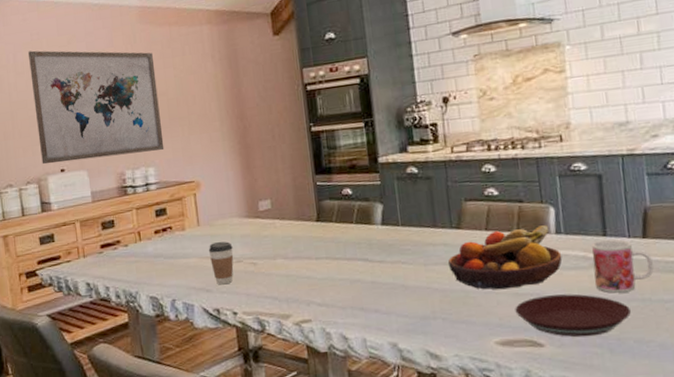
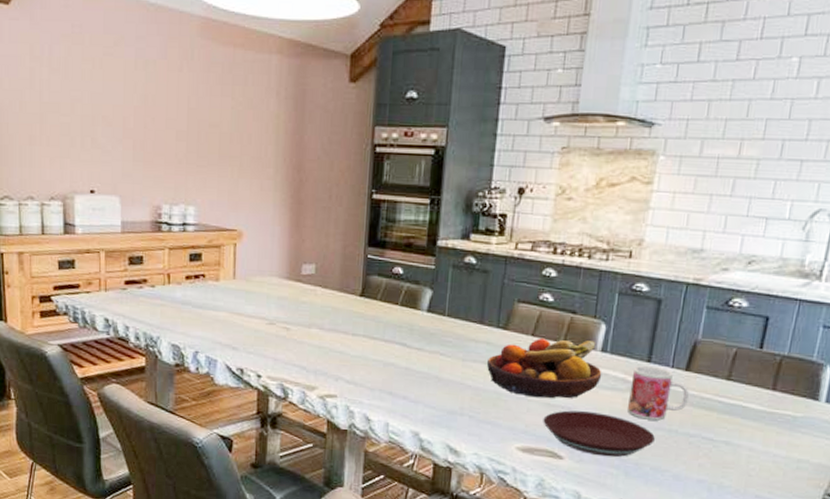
wall art: present [28,50,164,165] -> none [67,45,211,189]
coffee cup: present [208,241,234,285] -> none [241,299,267,345]

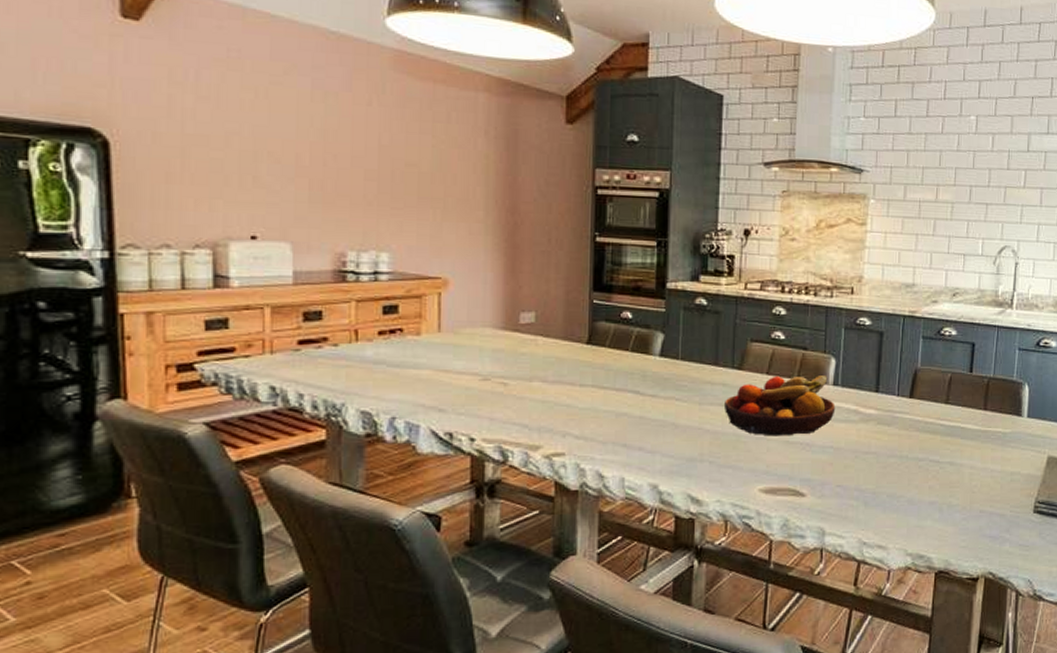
plate: present [543,410,655,457] -> none [783,446,888,489]
mug: present [628,365,689,421] -> none [862,395,914,448]

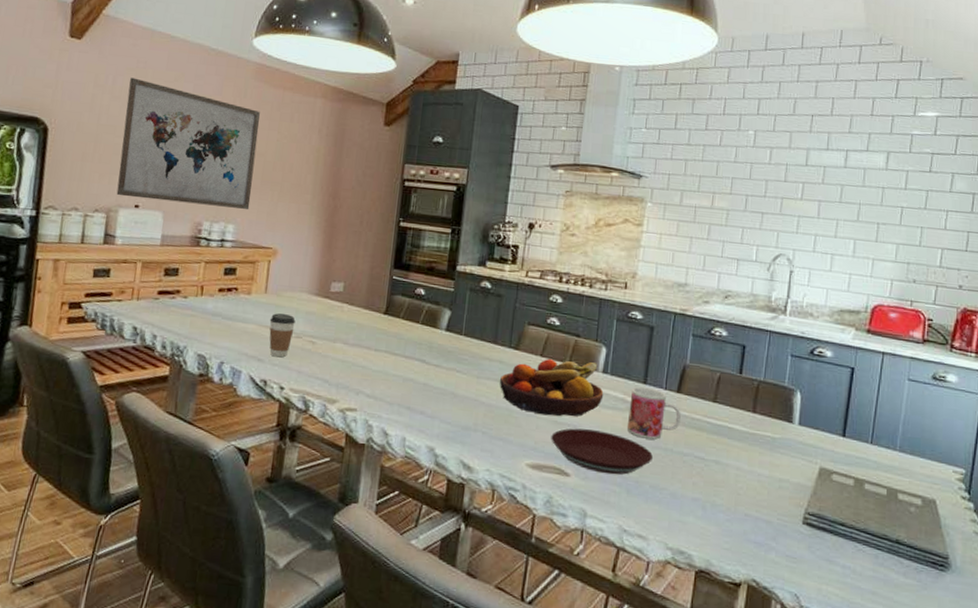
wall art: none [220,71,407,233] -> present [116,77,260,209]
coffee cup: none [448,354,480,405] -> present [269,313,296,358]
plate: none [783,446,888,489] -> present [551,428,653,475]
mug: none [862,395,914,448] -> present [628,386,681,440]

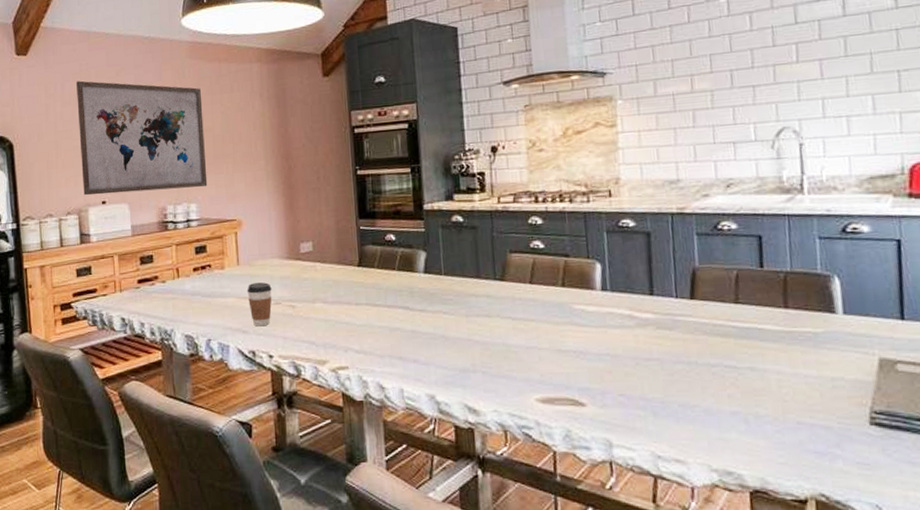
fruit bowl: present [499,358,604,417] -> none [490,281,608,346]
plate: present [551,428,653,475] -> none [557,353,676,398]
mug: present [628,386,681,440] -> none [638,298,701,354]

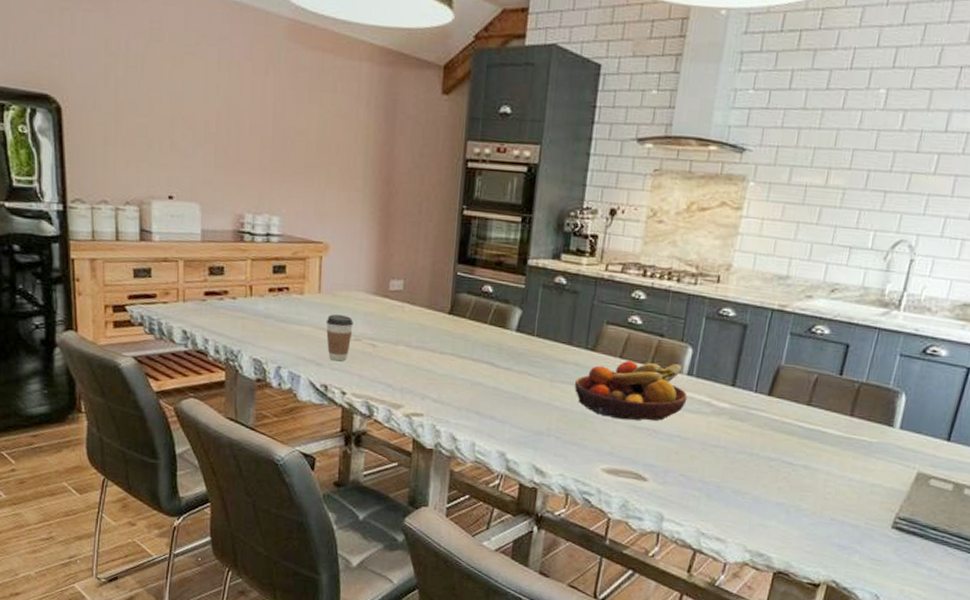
wall art: present [76,80,208,196] -> none [144,41,298,199]
fruit bowl: none [490,281,608,346] -> present [574,360,688,421]

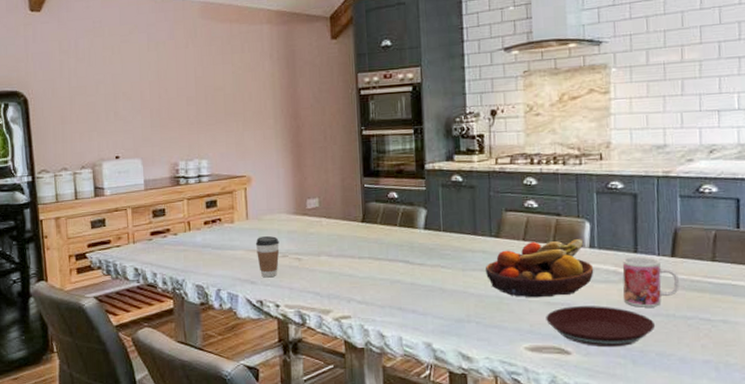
plate: none [628,432,737,480] -> present [546,306,655,348]
mug: none [711,389,771,444] -> present [622,256,679,307]

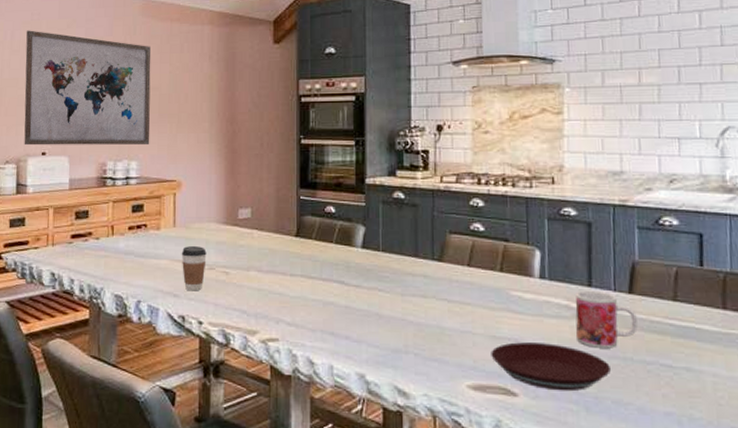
wall art: none [90,38,218,151] -> present [24,30,151,146]
fruit bowl: present [485,239,594,298] -> none [425,267,544,331]

